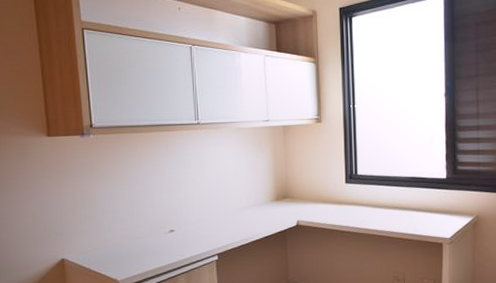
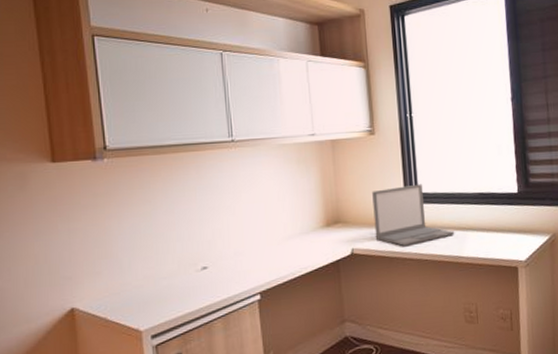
laptop: none [317,167,388,220] -> present [372,184,455,246]

